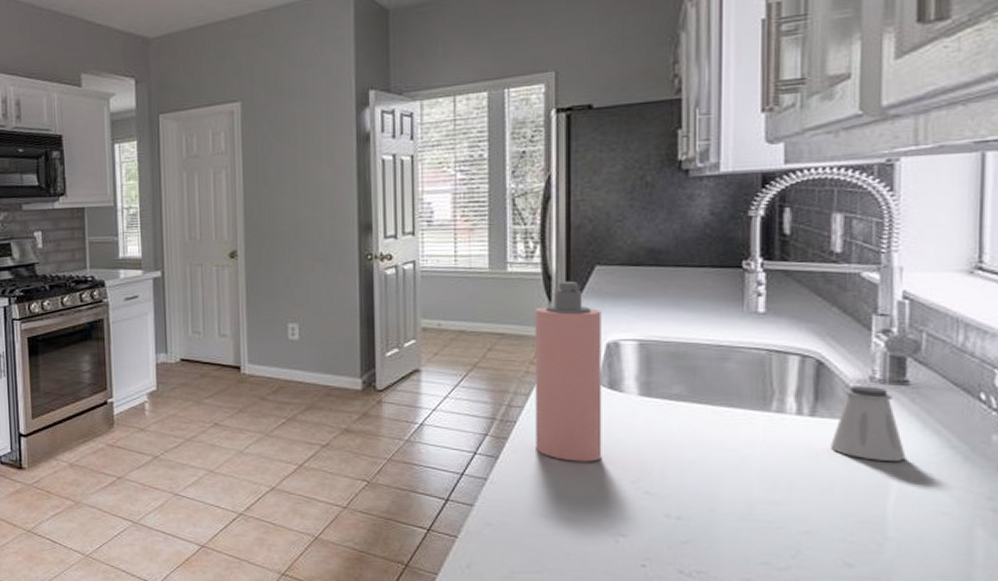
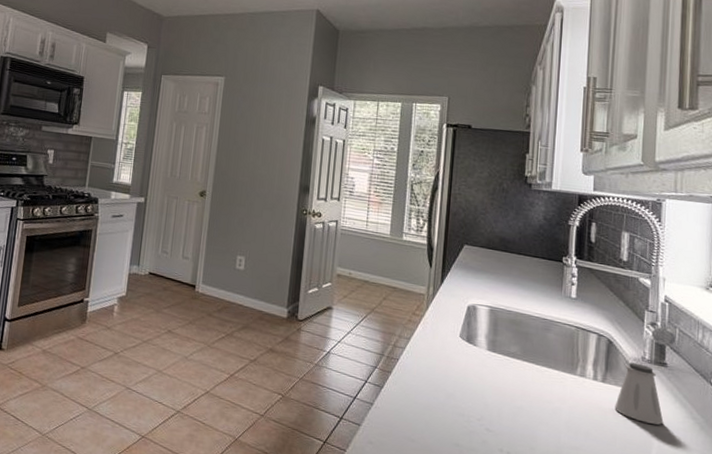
spray bottle: present [534,280,602,462] -> none [411,252,466,399]

